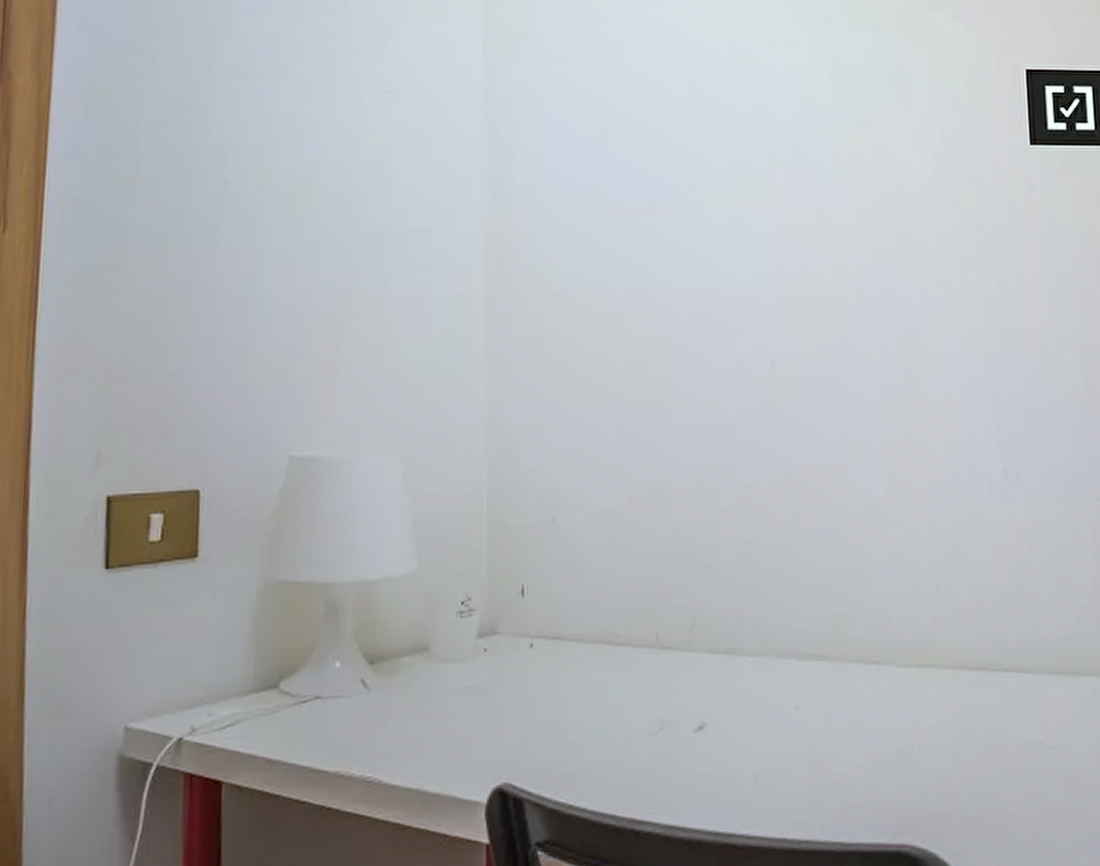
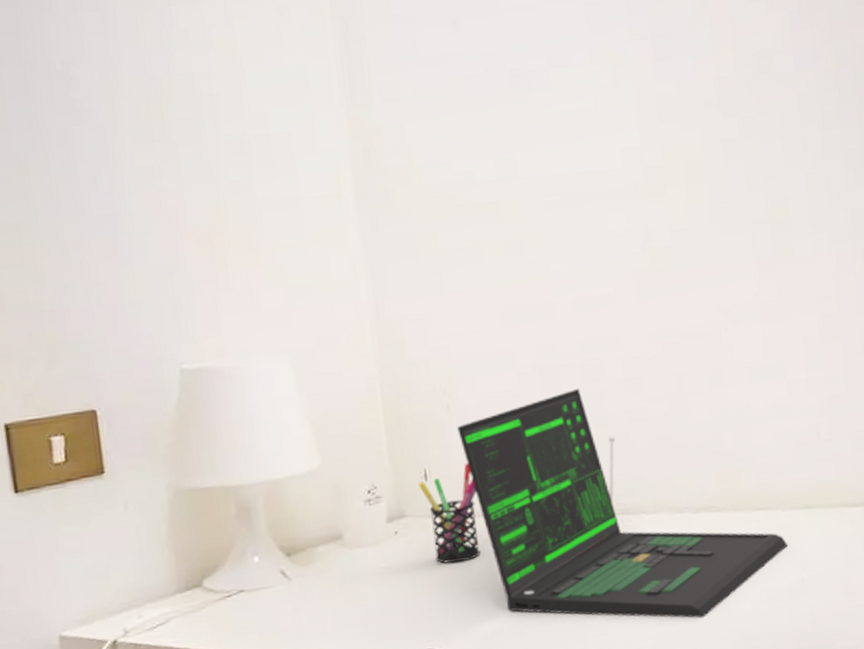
pen holder: none [514,582,573,690] -> present [418,463,481,564]
laptop: none [561,513,899,779] -> present [457,388,788,618]

